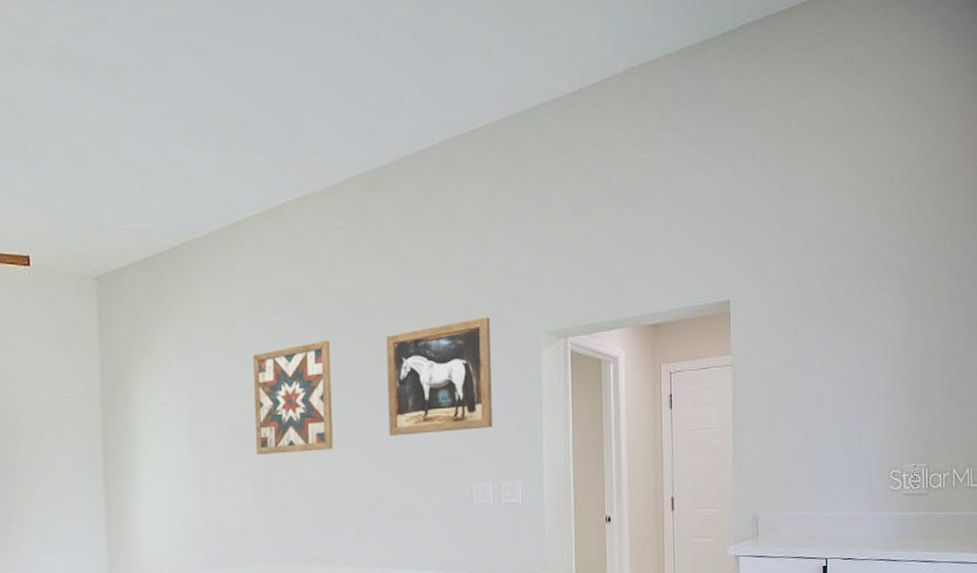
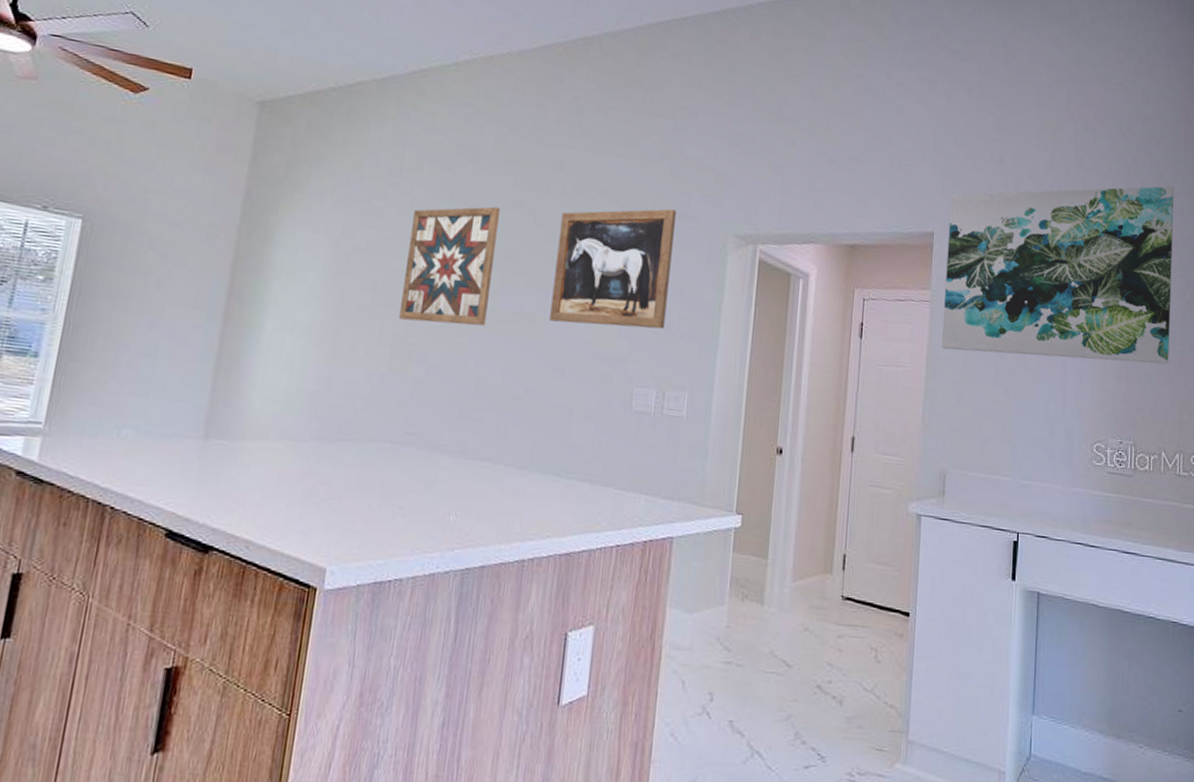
wall art: none [743,220,957,407] -> present [941,186,1175,365]

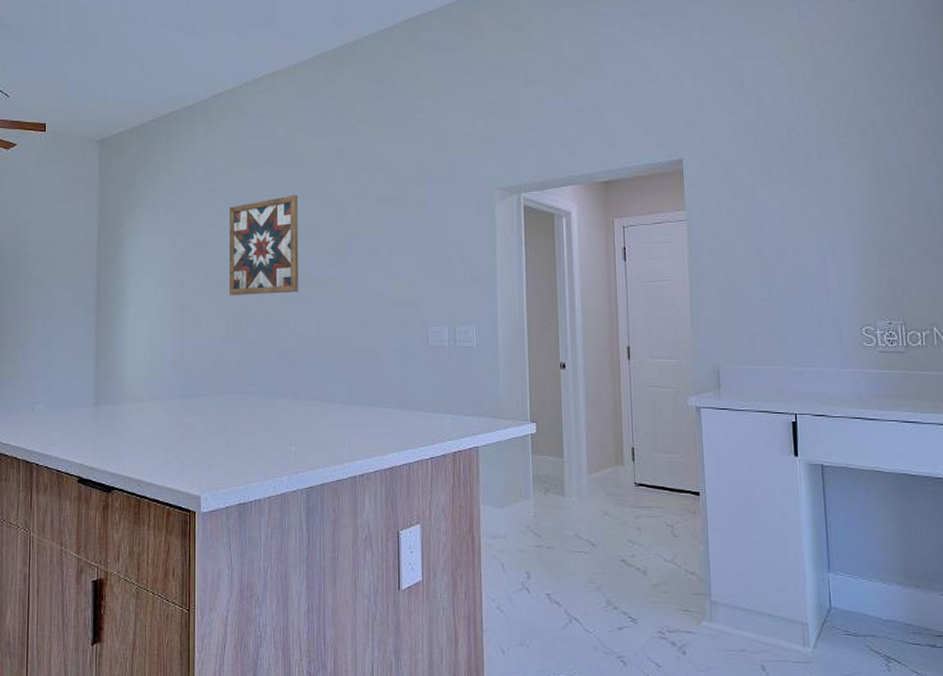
wall art: present [549,209,676,329] -> none [349,175,448,281]
wall art: present [941,186,1175,365] -> none [694,81,932,260]

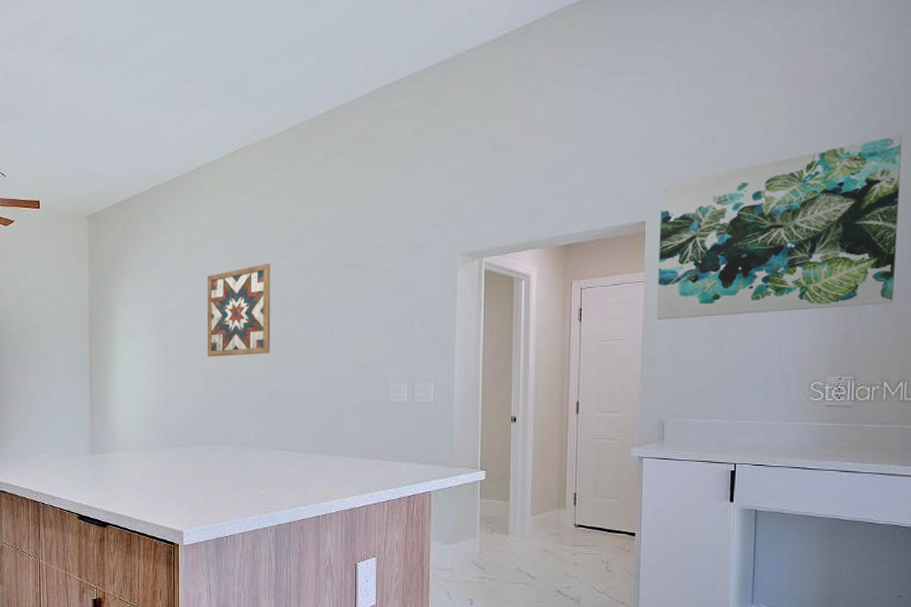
wall art: none [694,81,932,260] -> present [656,135,903,320]

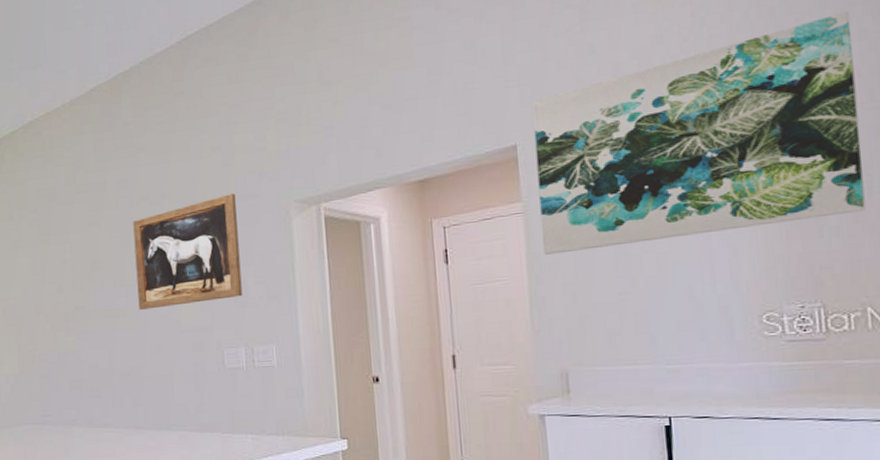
wall art: present [207,263,270,357] -> none [14,230,87,333]
wall art: none [318,241,410,343] -> present [133,193,243,310]

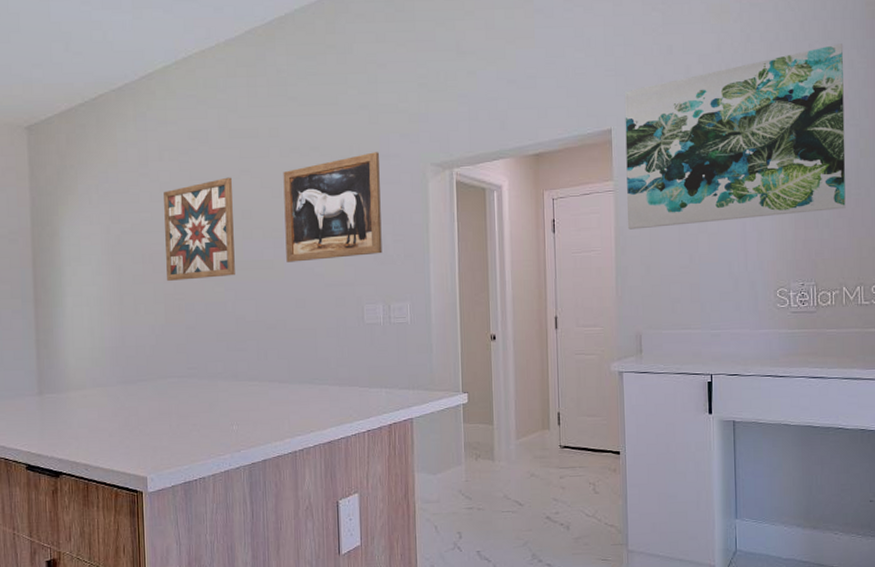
wall art: none [14,230,87,333] -> present [164,177,235,281]

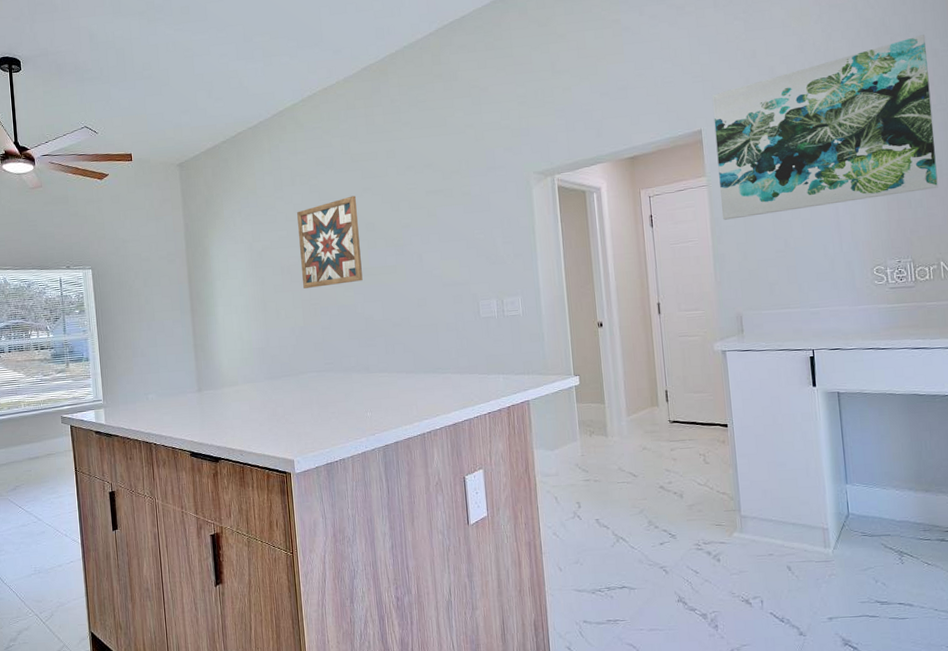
wall art: present [283,152,382,262] -> none [400,165,494,267]

